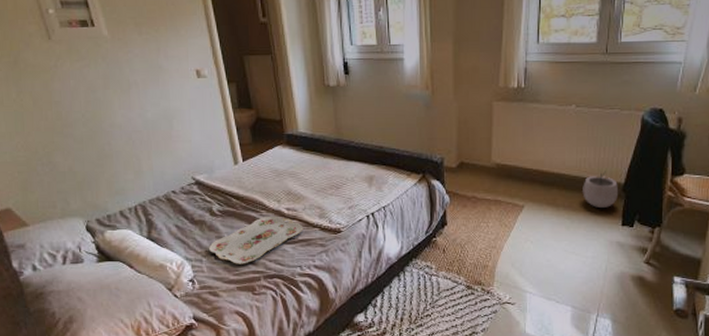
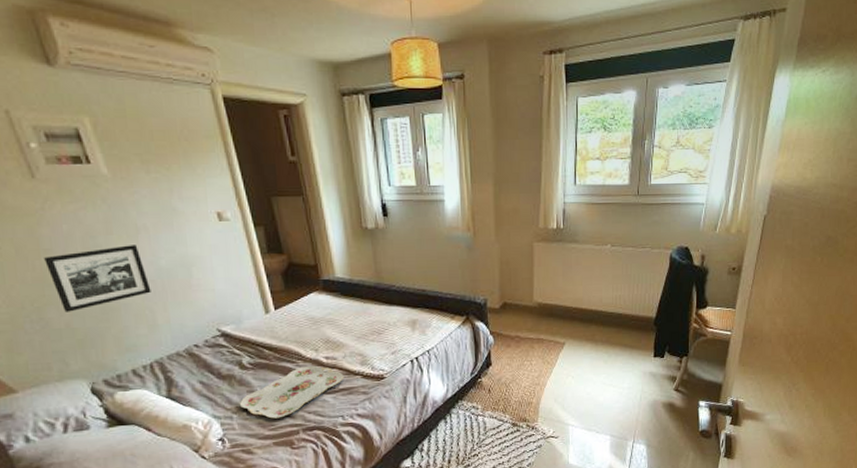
picture frame: none [55,99,138,157] -> present [44,245,151,312]
plant pot: present [583,171,619,208] -> none [618,306,651,341]

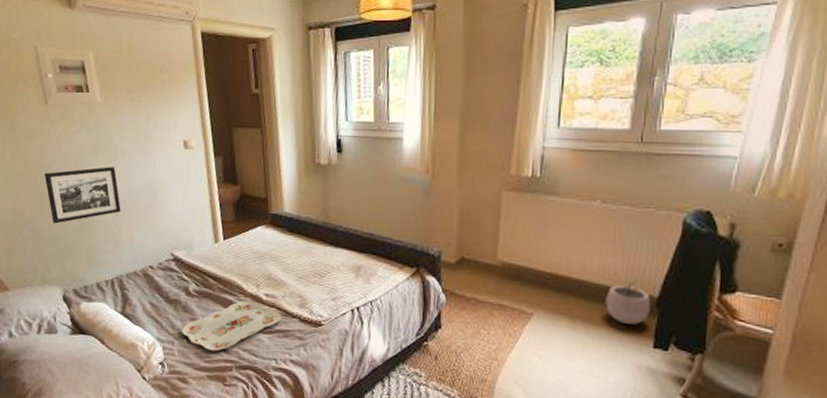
plant pot: none [618,306,651,341] -> present [605,280,651,325]

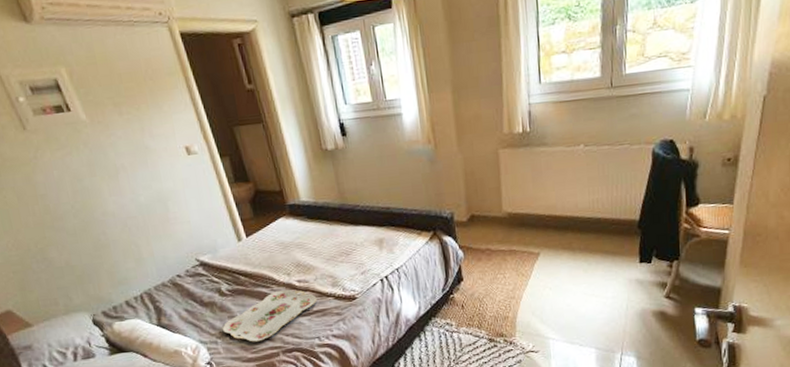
picture frame: present [44,166,121,224] -> none [41,184,135,252]
plant pot: present [605,280,651,325] -> none [597,209,635,247]

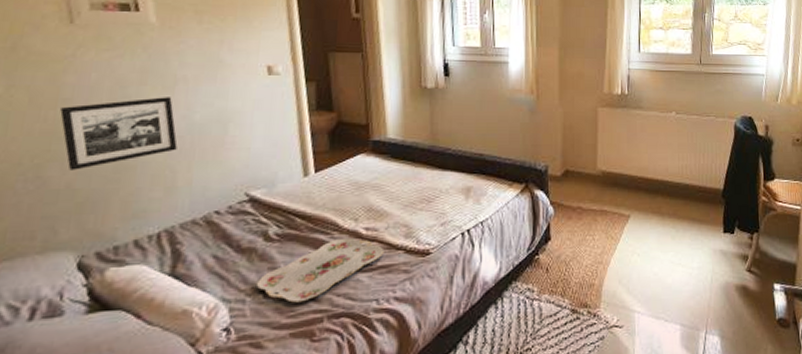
picture frame: none [41,184,135,252] -> present [60,97,178,170]

